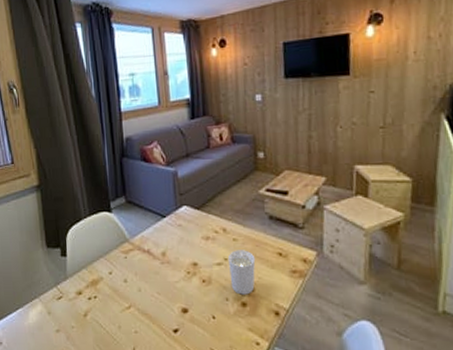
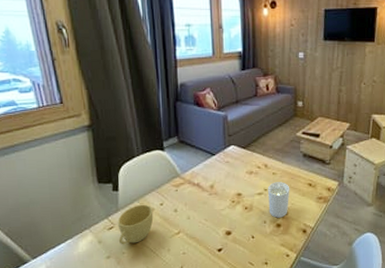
cup: none [66,272,103,318] -> present [117,204,154,245]

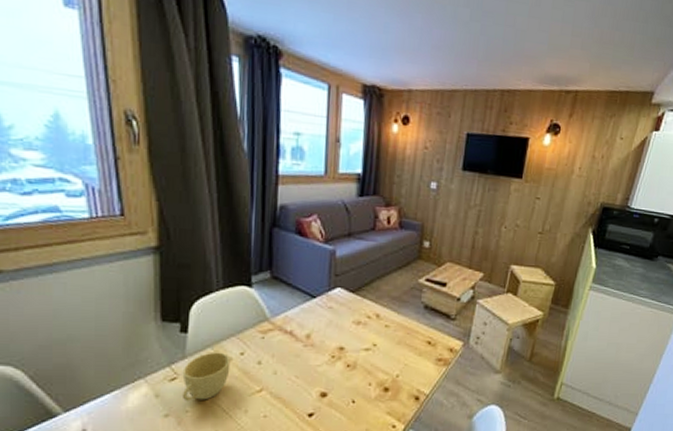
candle holder: present [268,182,290,218] -> none [376,336,405,380]

